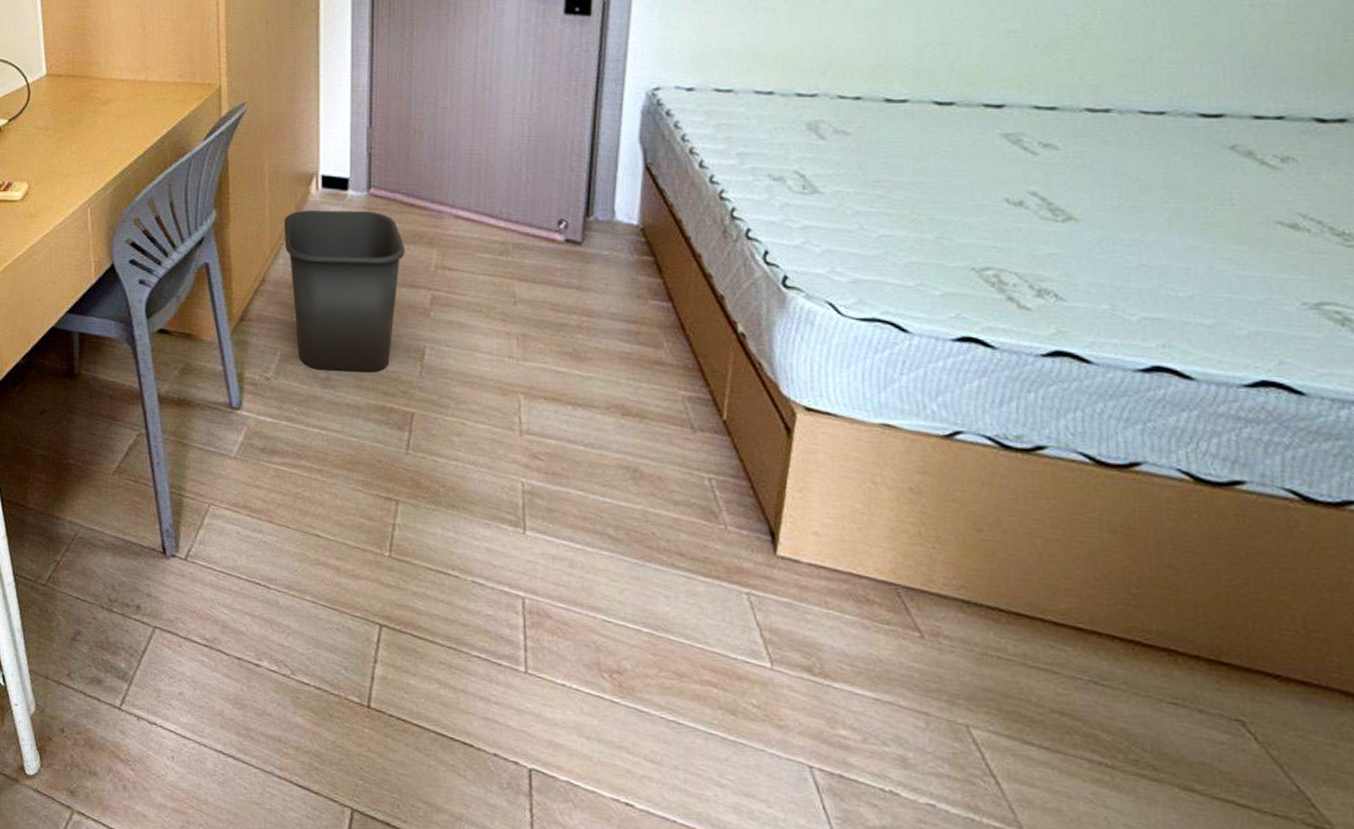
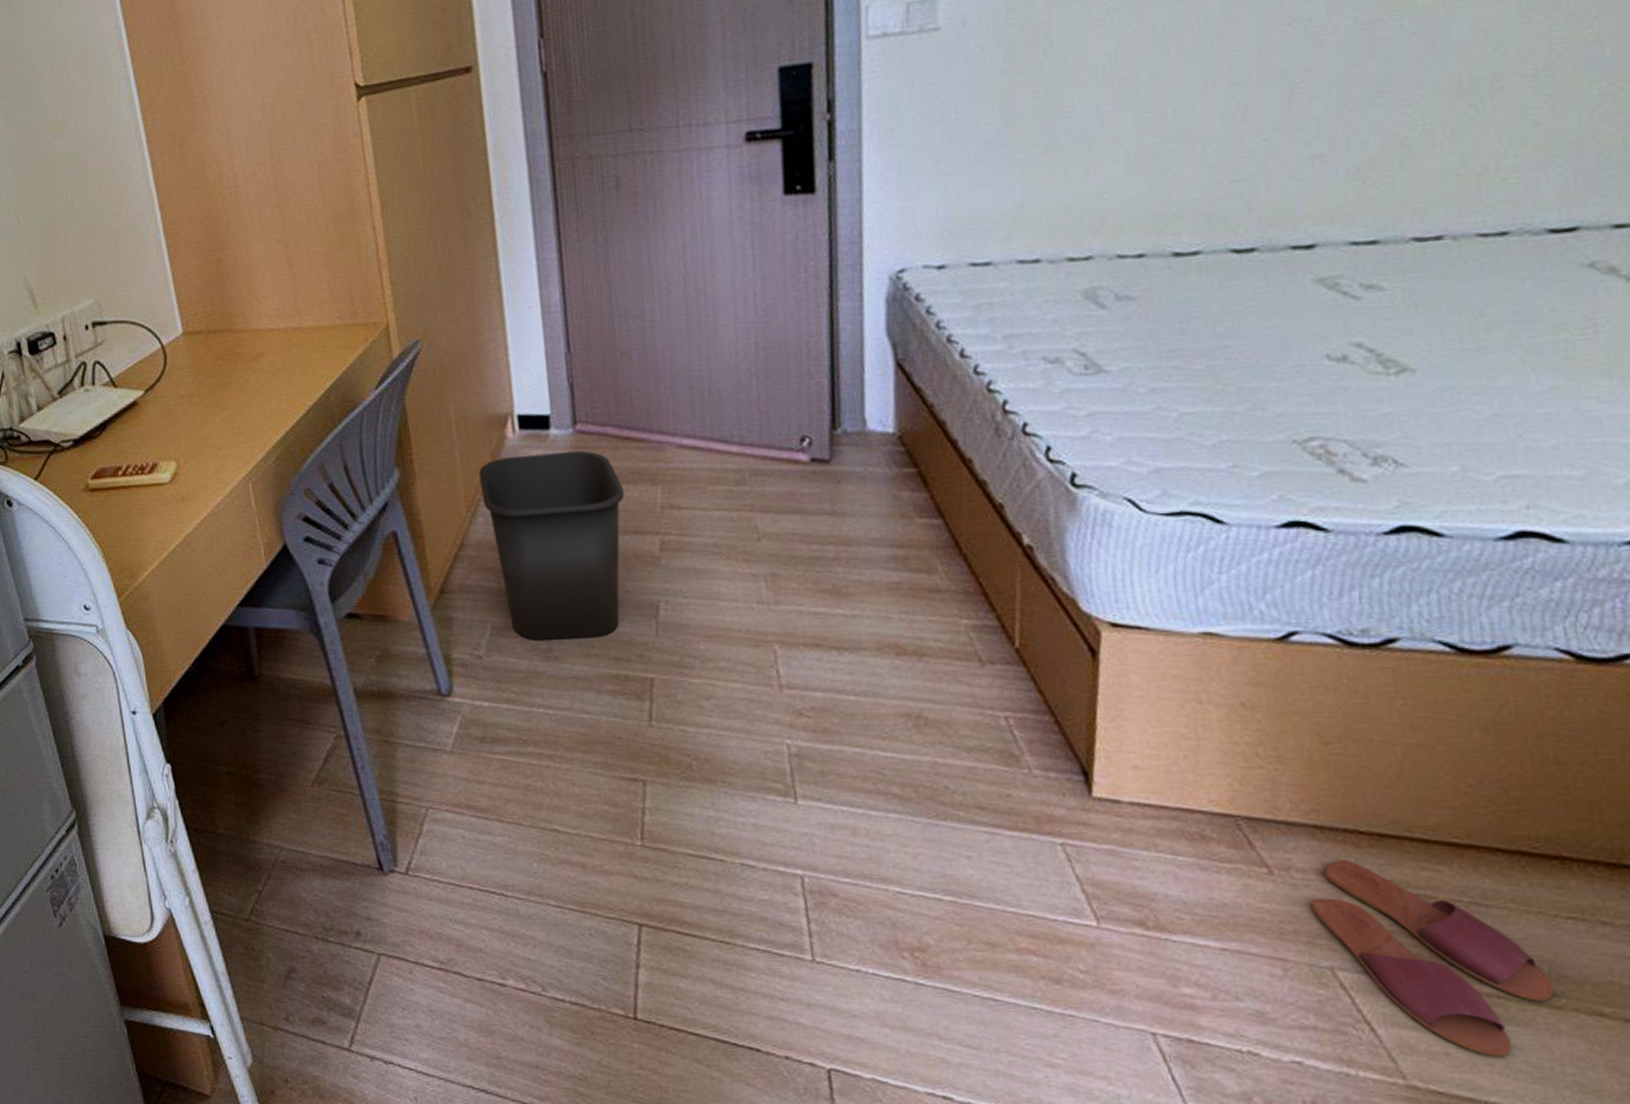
slippers: none [954,632,1154,818] -> present [1311,860,1555,1057]

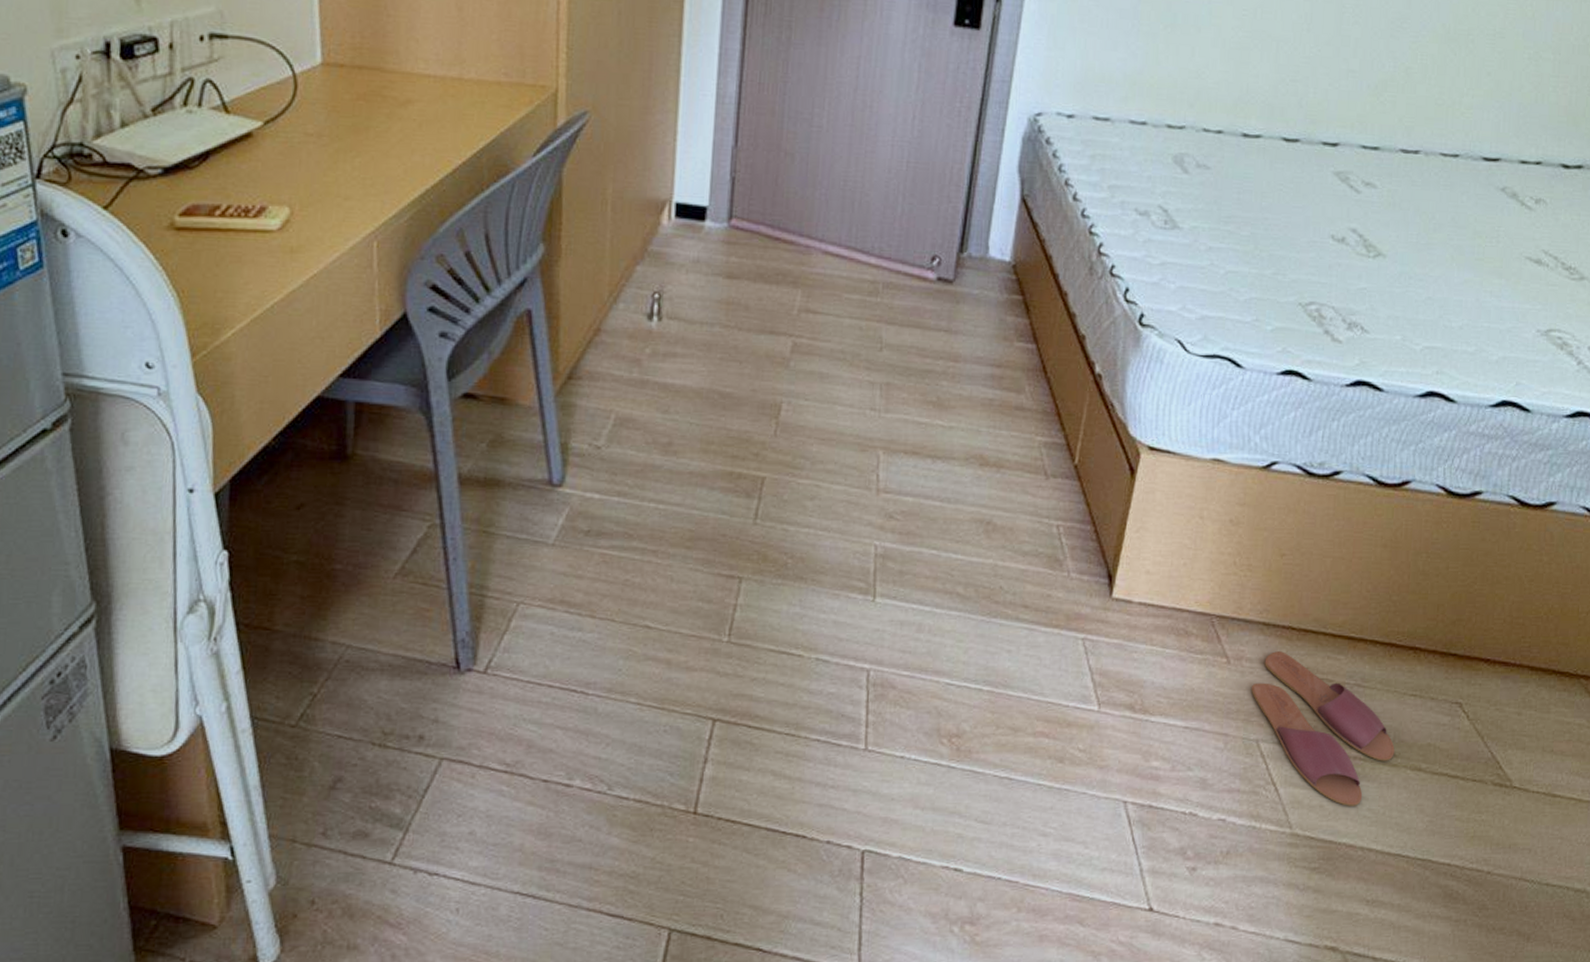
waste bin: present [478,450,625,641] -> none [626,244,767,435]

